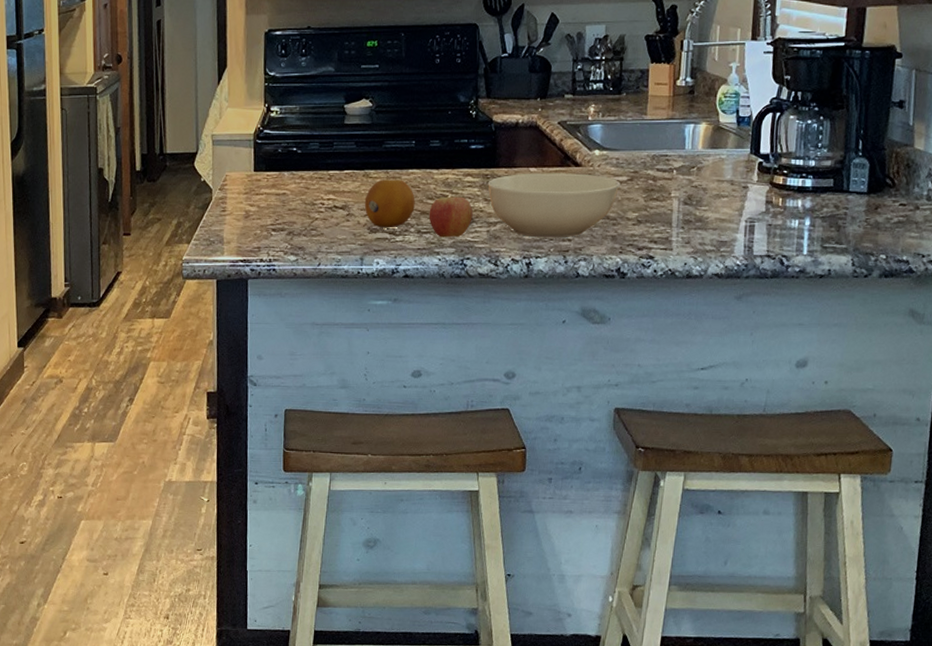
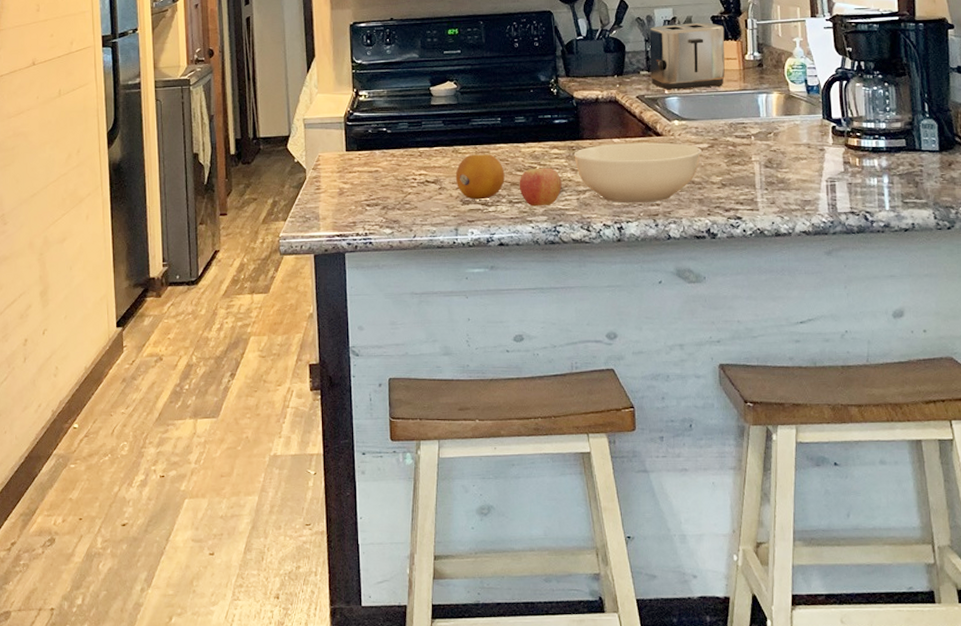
toaster: none [575,42,658,117] -> present [649,22,725,91]

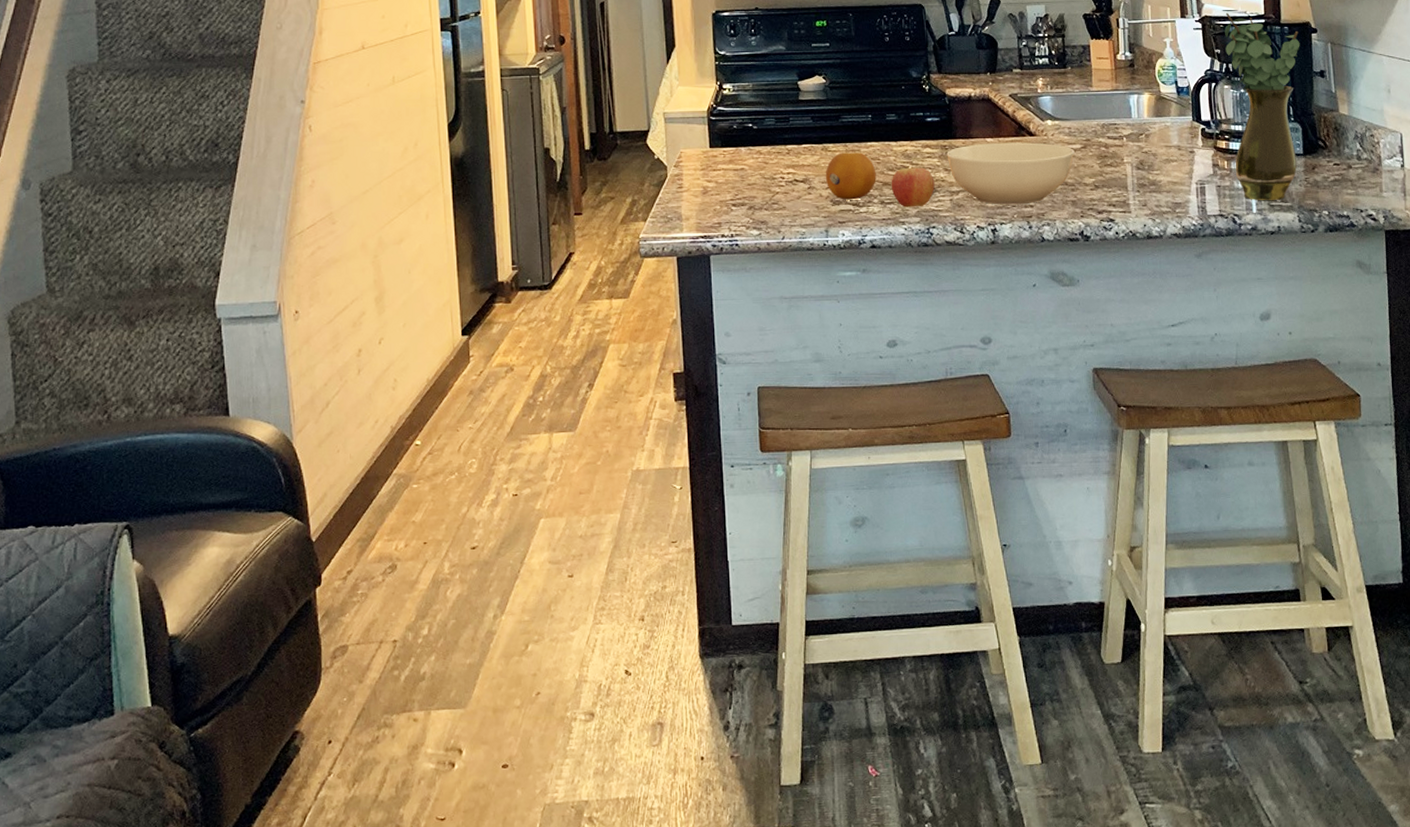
toaster: present [649,22,725,91] -> none [1022,20,1097,90]
vase: none [857,10,936,197] -> present [1225,12,1300,200]

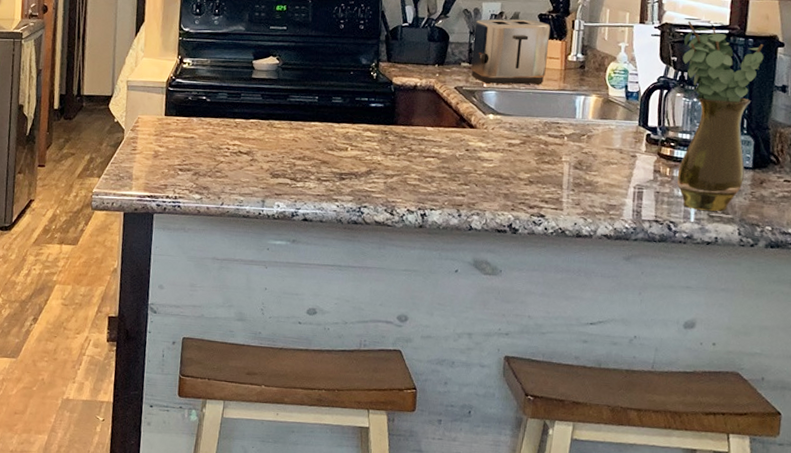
fruit: present [825,152,876,200] -> none [267,130,317,175]
fruit: present [891,164,935,208] -> none [328,145,371,187]
bowl: present [946,142,1075,205] -> none [386,132,513,193]
toaster: none [1022,20,1097,90] -> present [471,18,551,85]

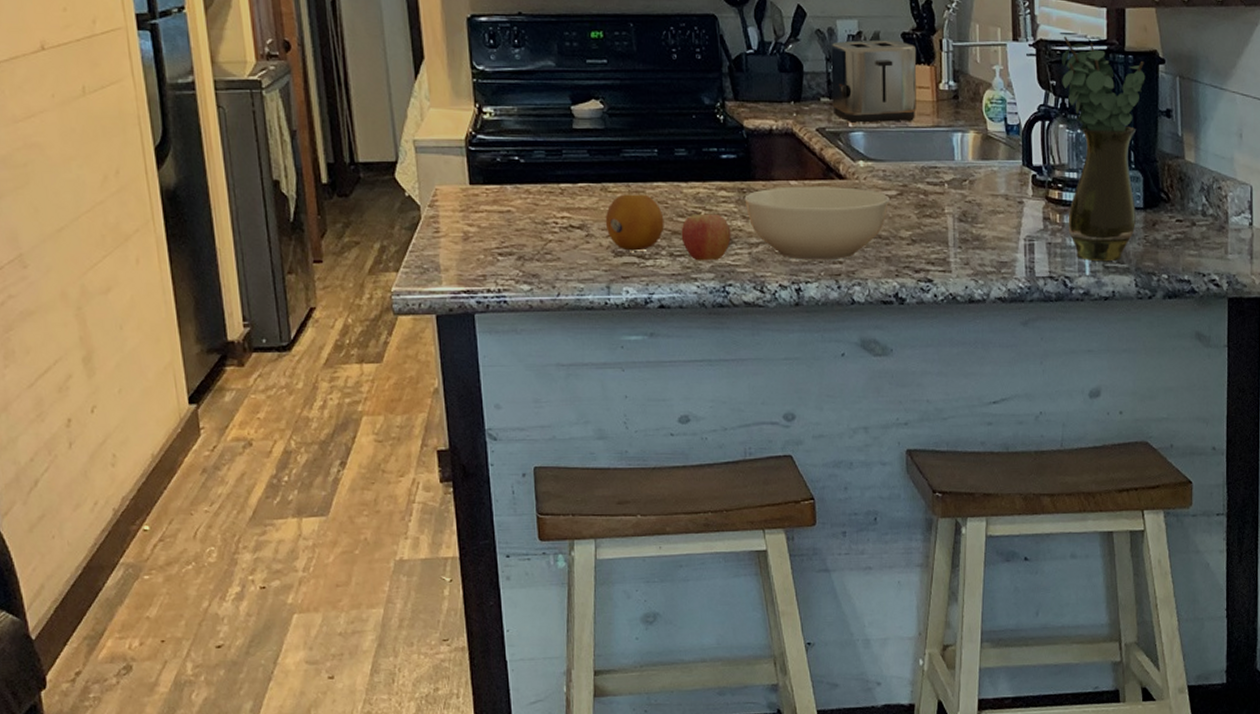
fruit: none [267,130,317,175] -> present [605,194,664,251]
fruit: none [328,145,371,187] -> present [681,209,731,261]
bowl: none [386,132,513,193] -> present [744,186,890,260]

